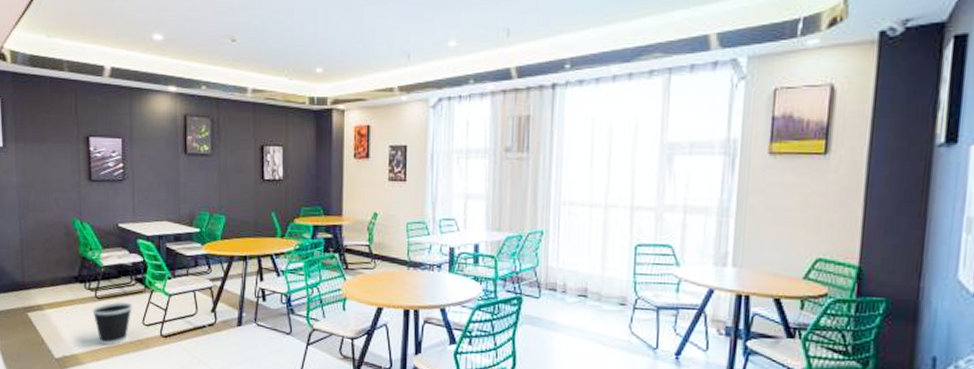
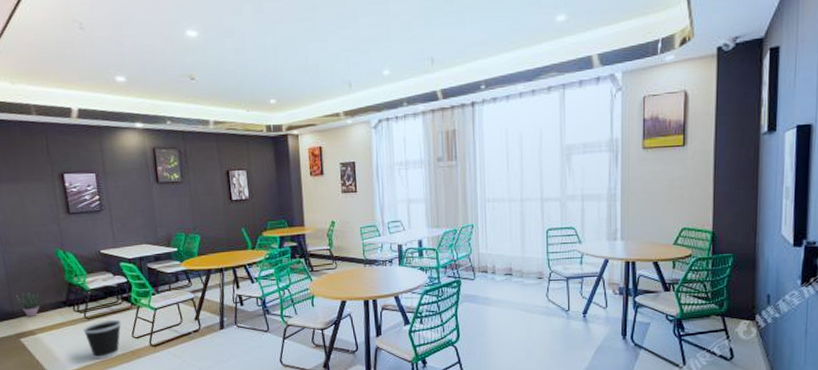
potted plant: none [28,261,53,291] -> present [16,291,42,318]

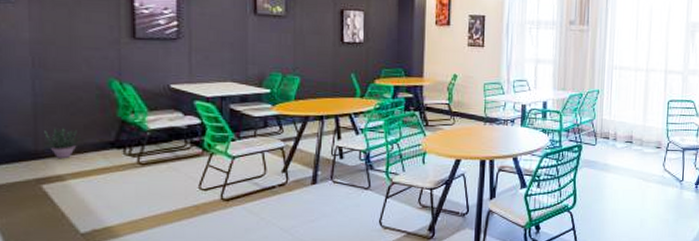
wastebasket: present [83,319,121,360] -> none [133,167,186,214]

